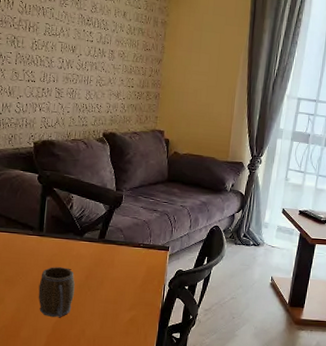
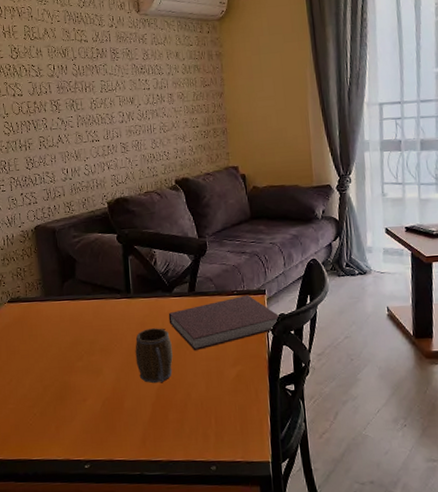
notebook: none [75,249,177,293] -> present [168,294,279,351]

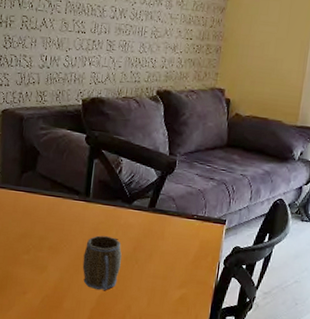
notebook: present [168,294,279,351] -> none [123,221,234,267]

